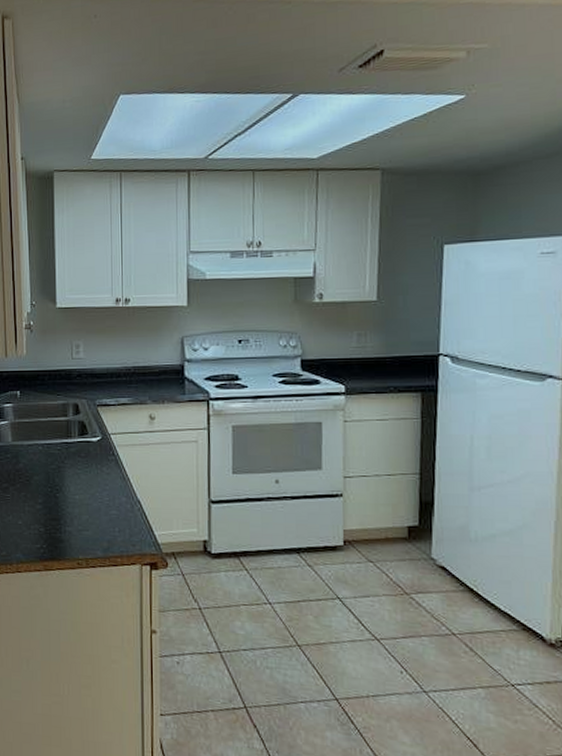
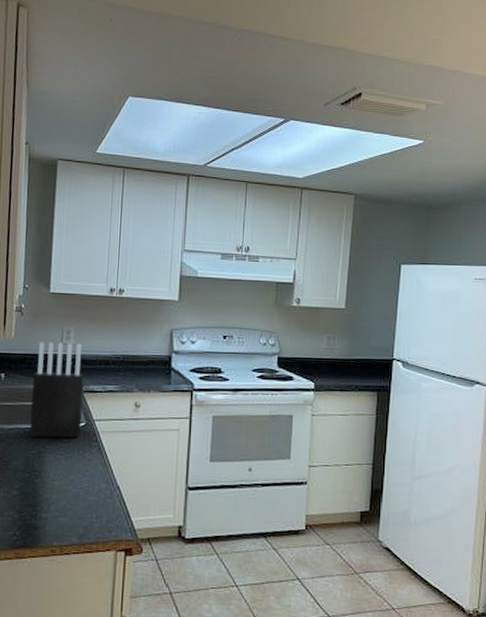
knife block: none [47,357,98,453] -> present [29,342,84,438]

